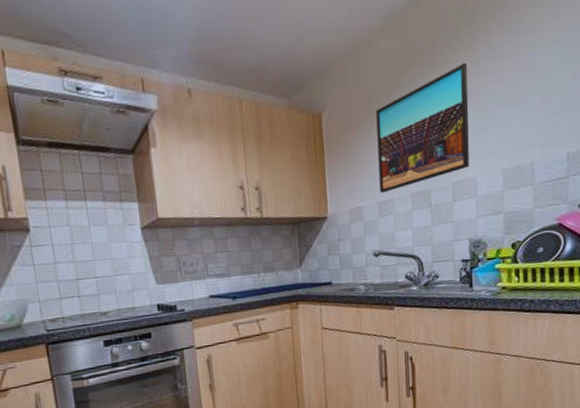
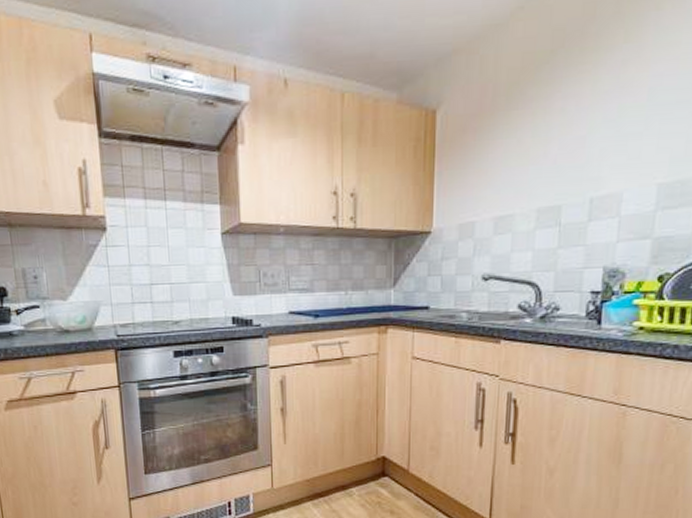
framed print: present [376,62,469,193] -> none [498,50,628,207]

